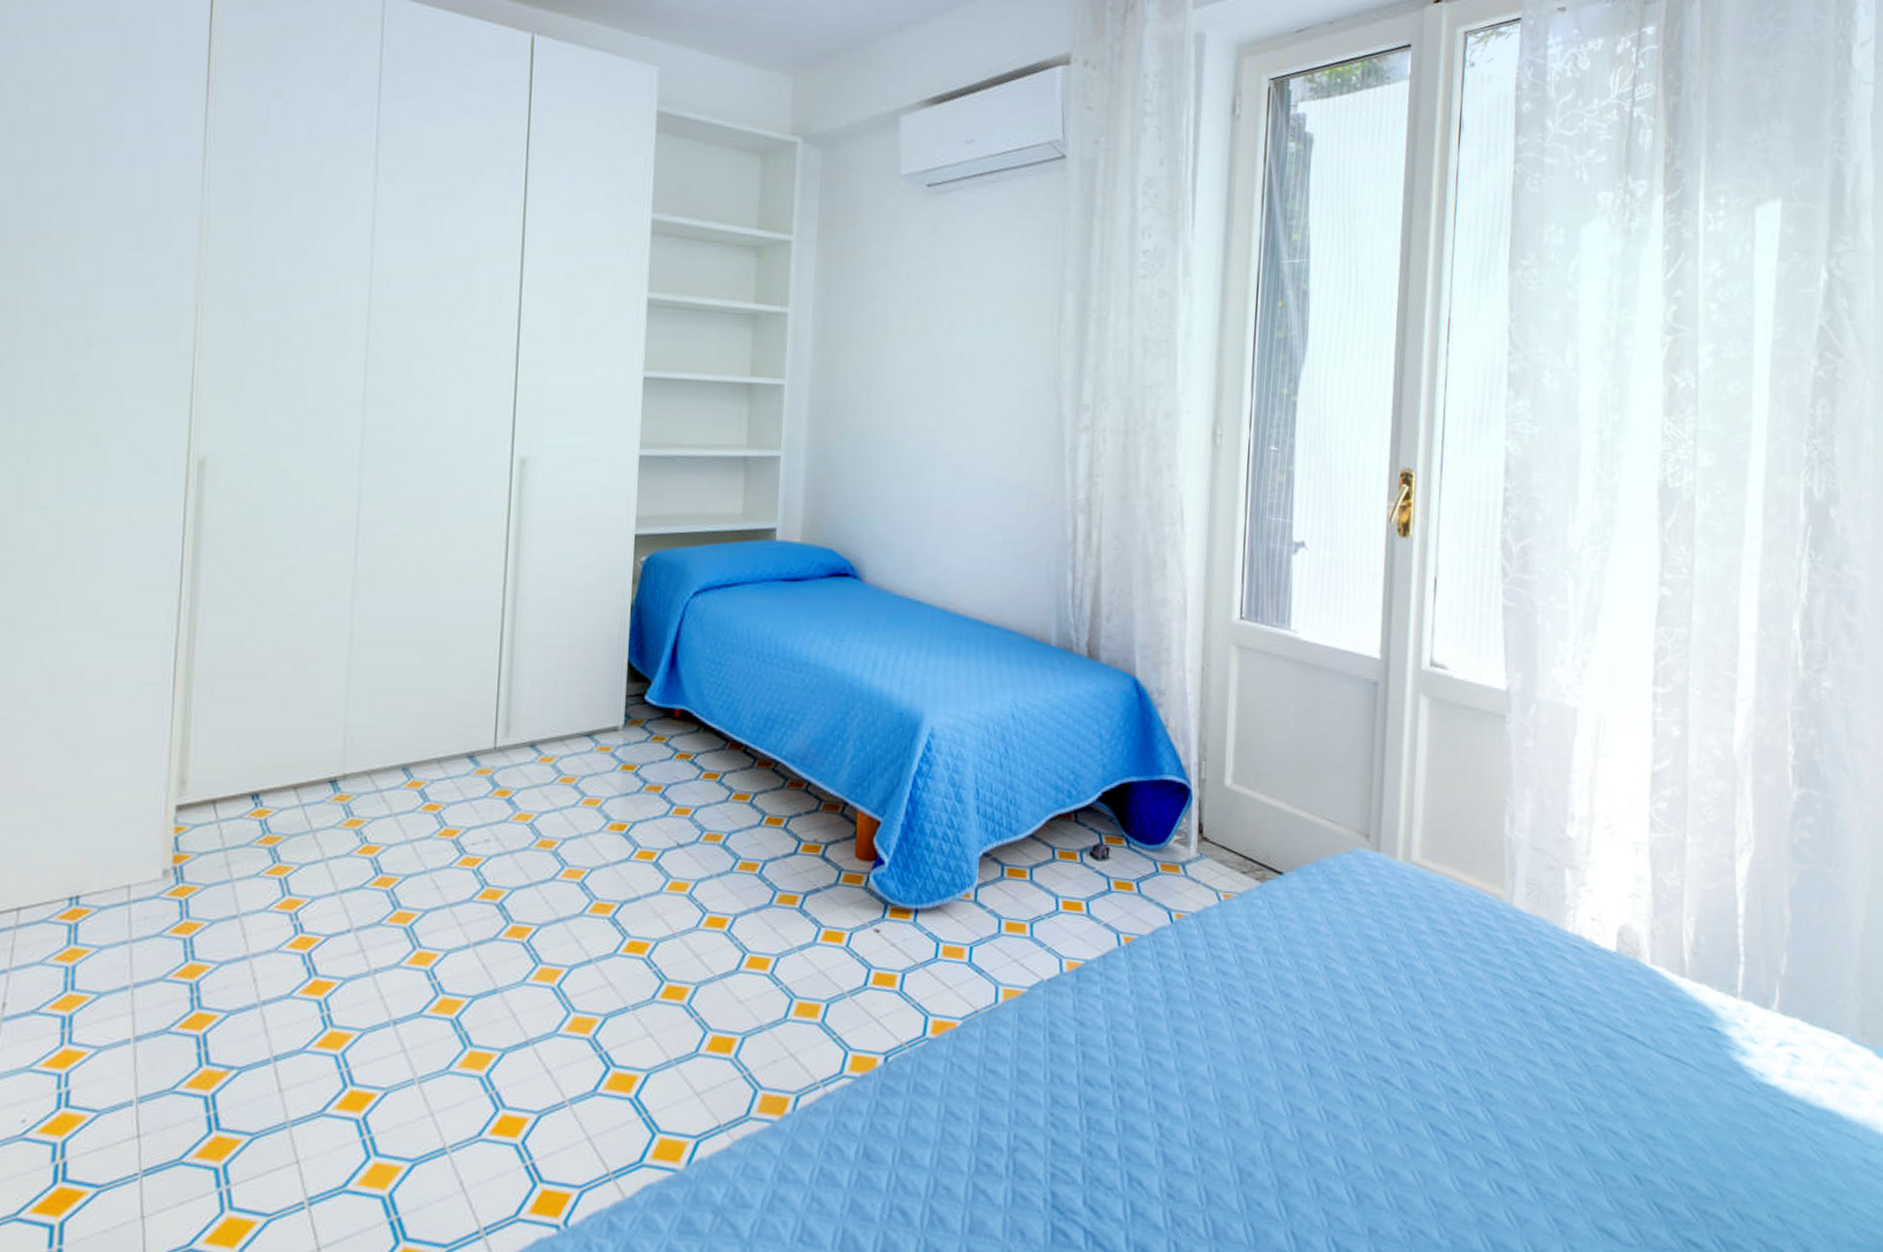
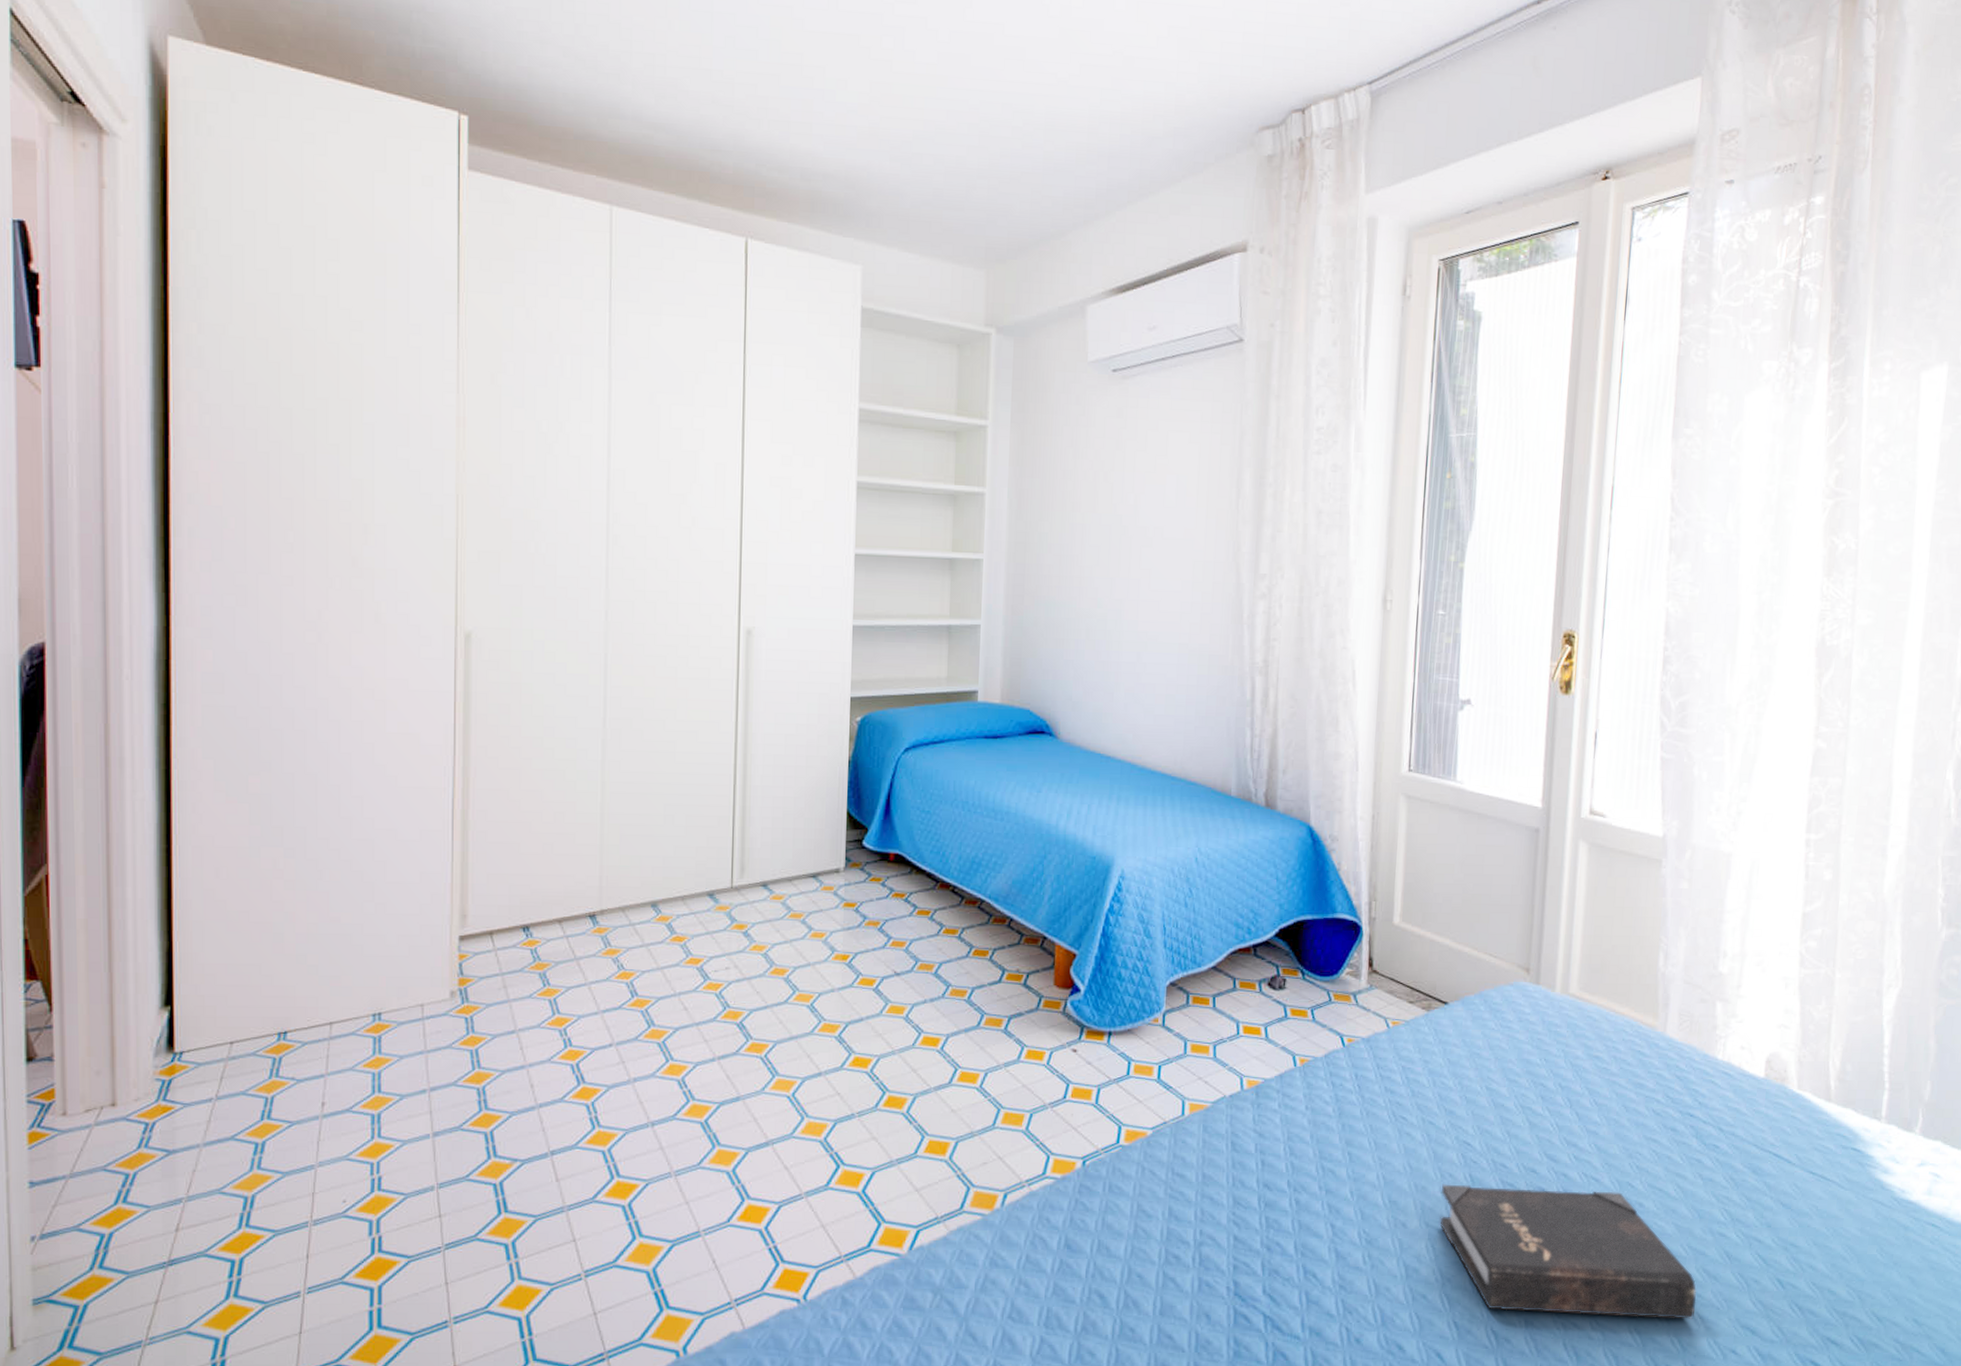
hardback book: none [1276,1075,1550,1222] -> present [1439,1184,1696,1319]

